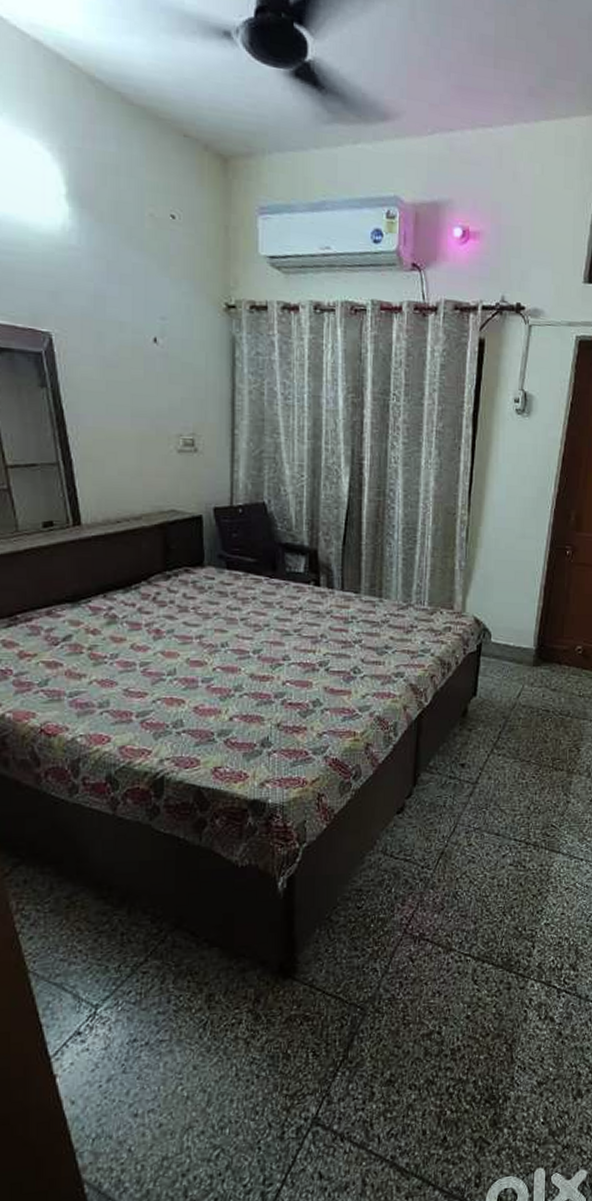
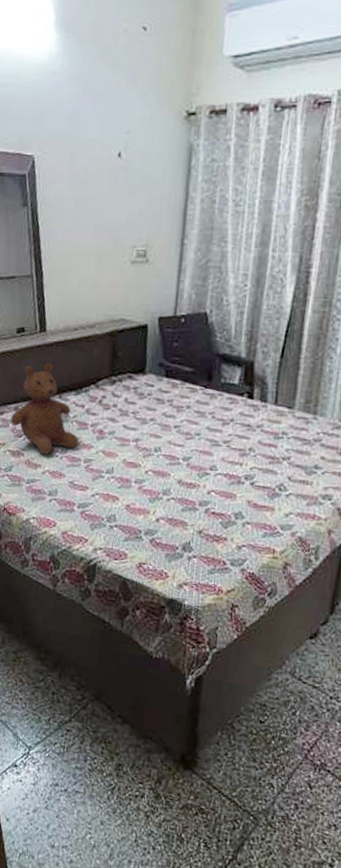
teddy bear: none [41,559,132,662] -> present [10,362,79,455]

